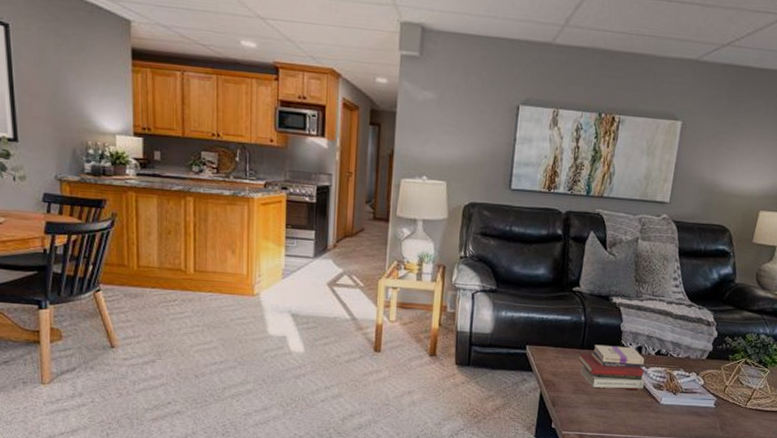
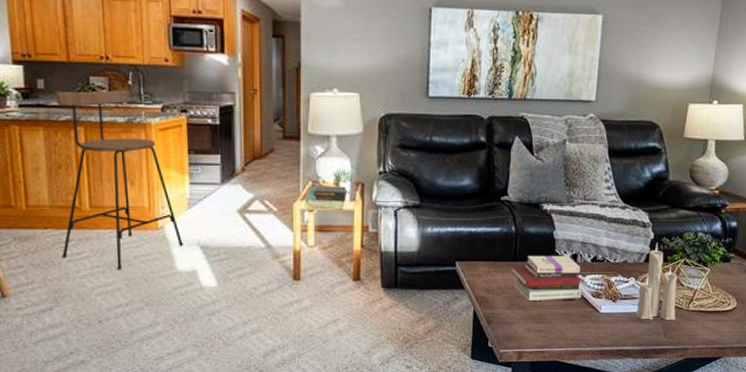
bar stool: none [166,162,276,331] -> present [54,89,183,270]
books: none [389,264,430,290] -> present [304,184,348,210]
candle: none [694,341,738,417] -> present [635,242,677,321]

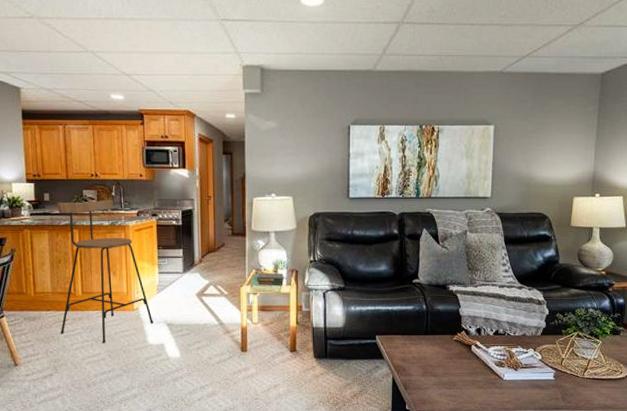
books: present [511,255,582,301] -> none [423,329,486,370]
candle: present [635,242,677,321] -> none [535,318,573,387]

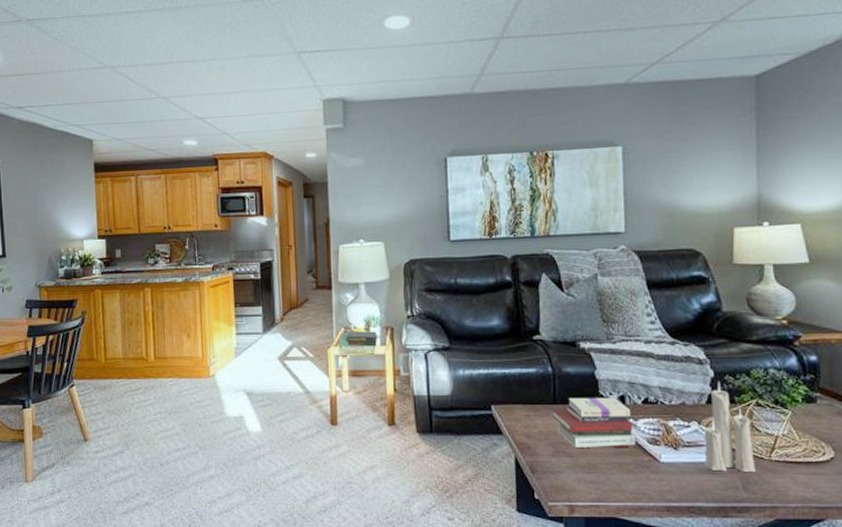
bar stool: present [57,199,153,344] -> none [128,253,231,416]
books: none [423,329,486,370] -> present [551,397,636,449]
candle: none [535,318,573,387] -> present [704,381,757,473]

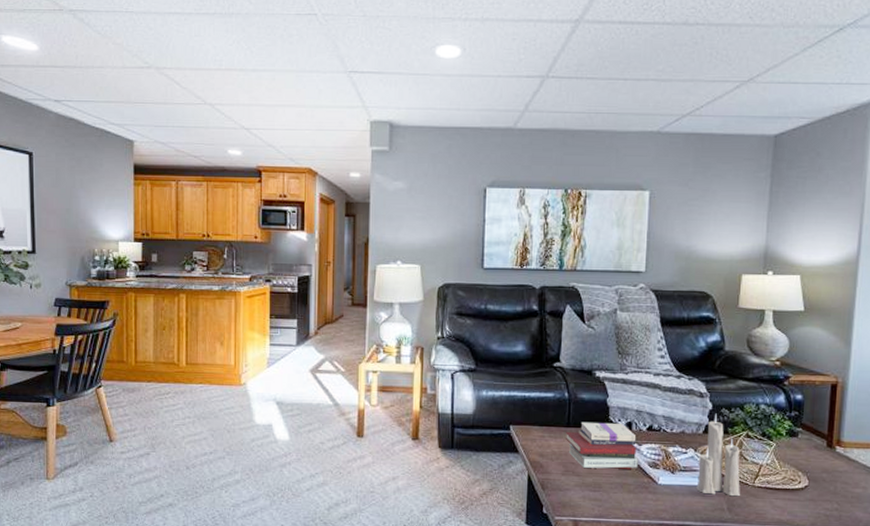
books: present [338,330,378,355] -> none [369,348,408,372]

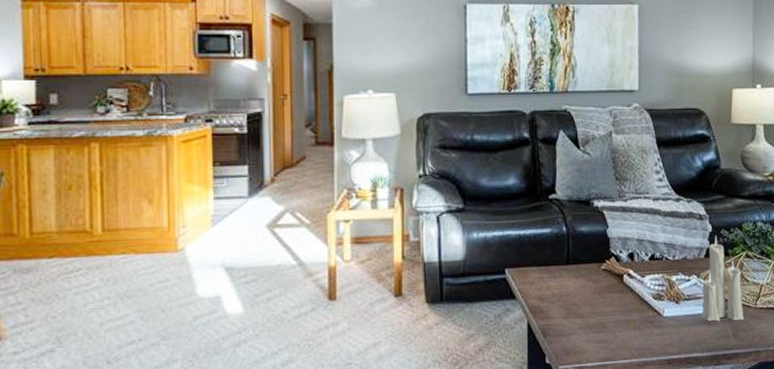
books: present [565,421,638,471] -> none [565,255,642,308]

